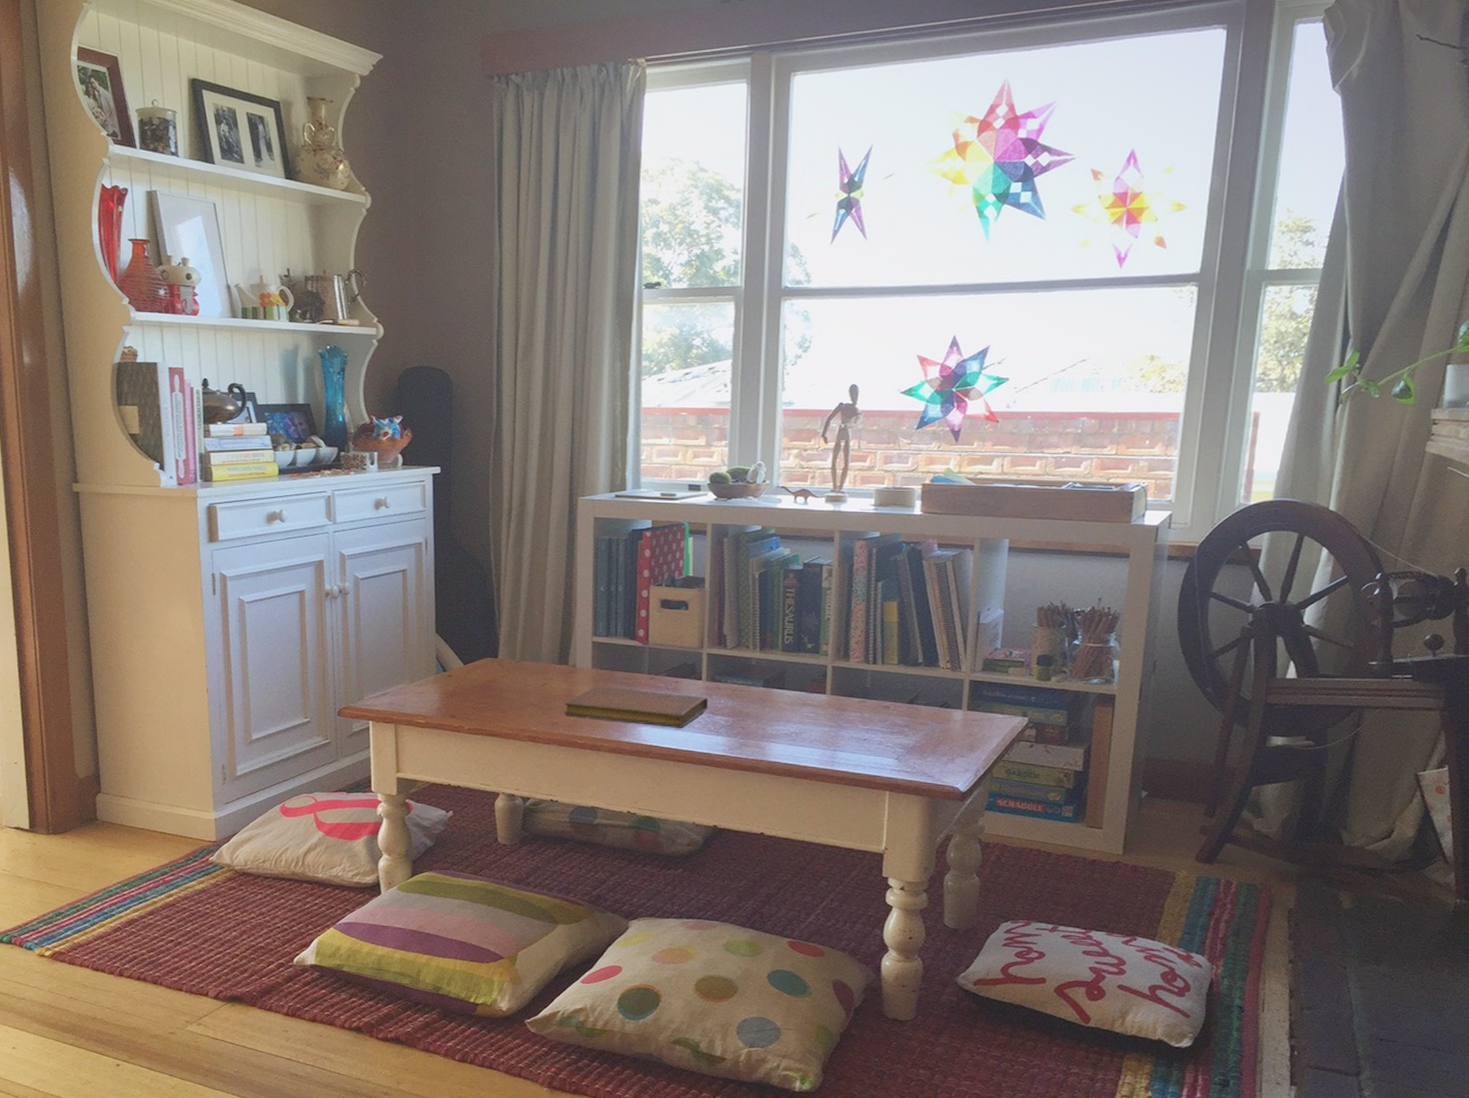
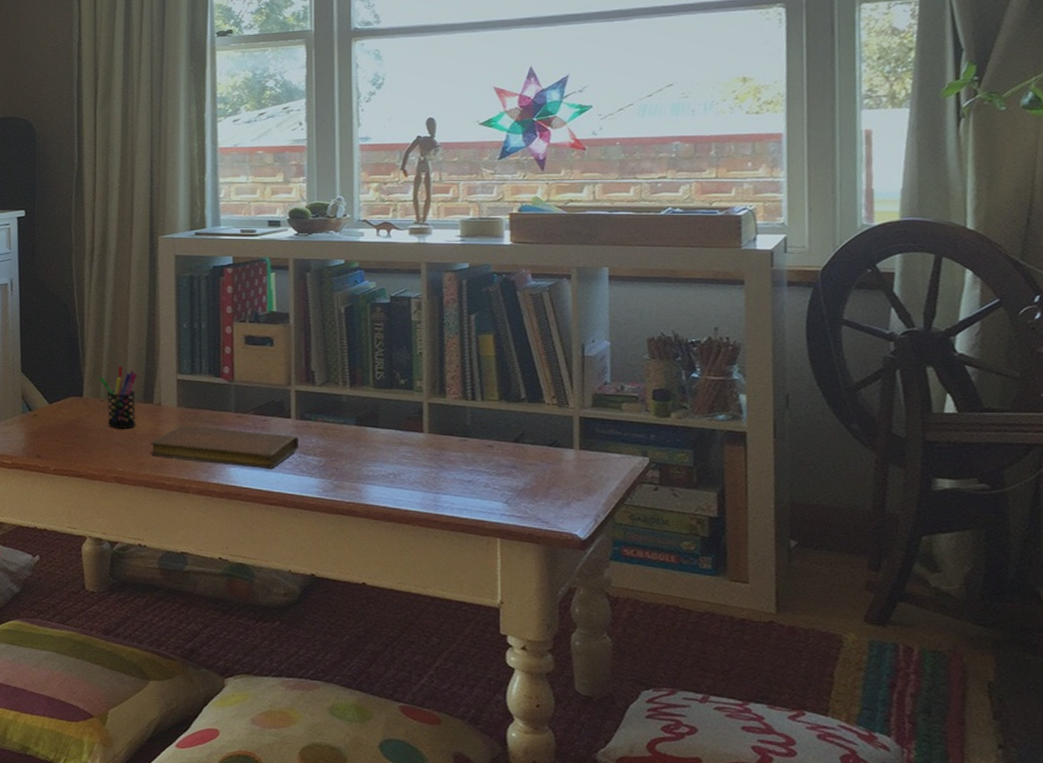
pen holder: none [515,628,553,689] -> present [100,366,137,429]

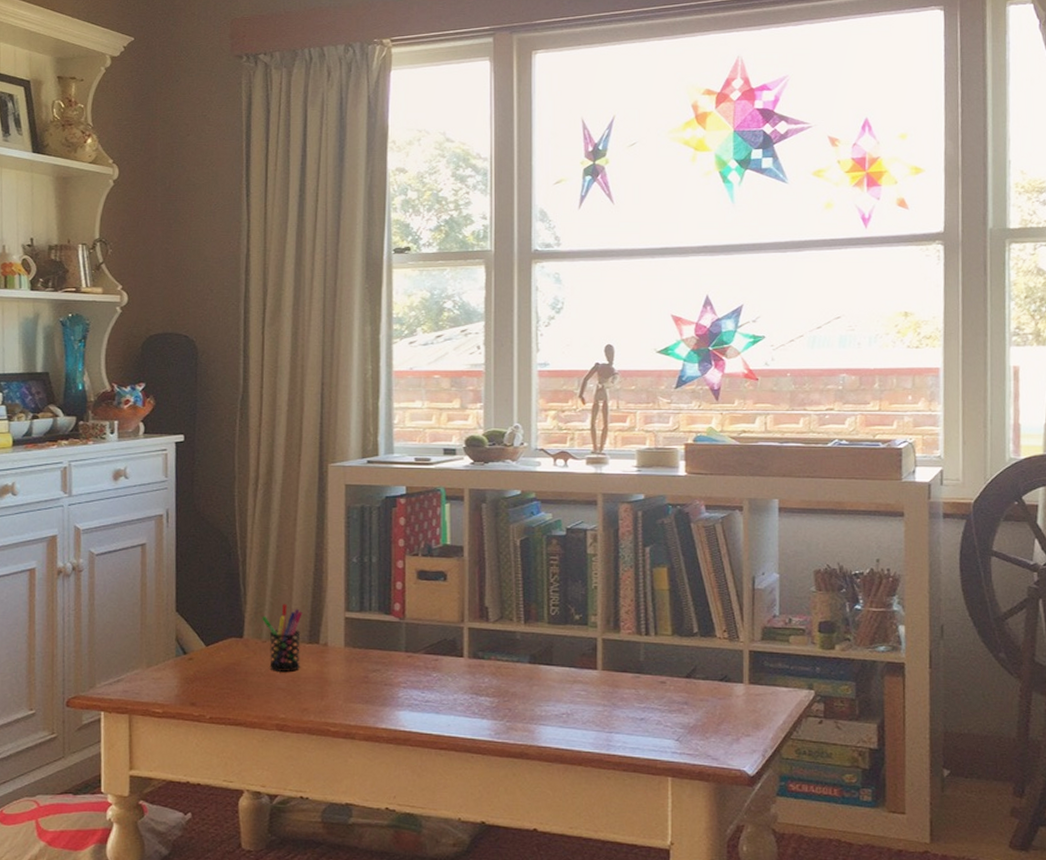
notebook: present [151,426,299,469] -> none [315,667,472,711]

